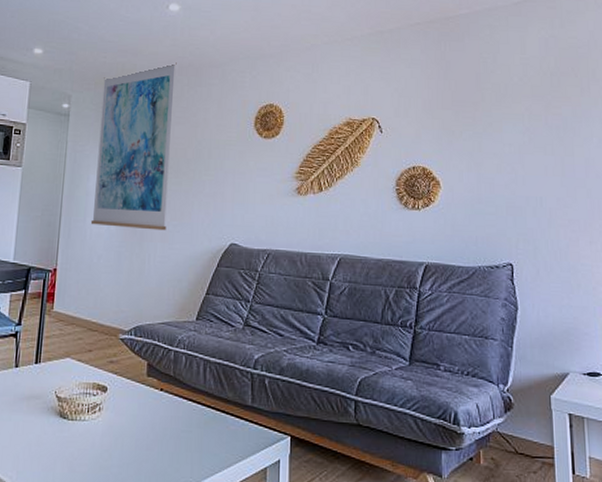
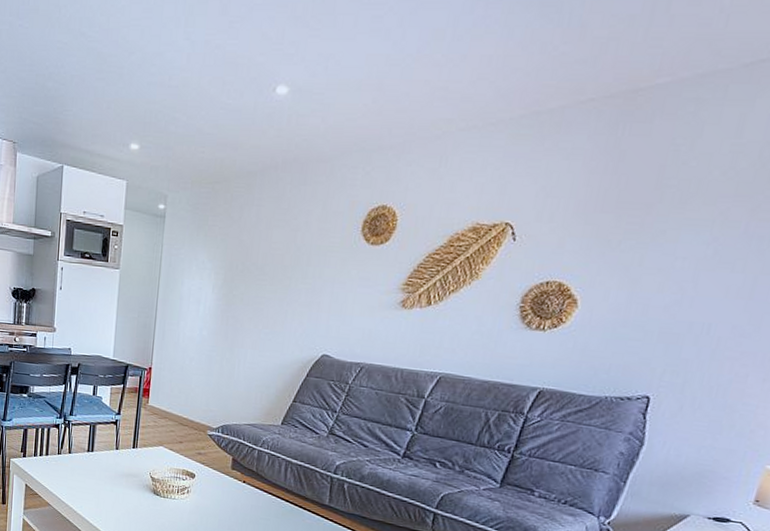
wall art: present [90,62,177,231] -> none [184,157,281,338]

